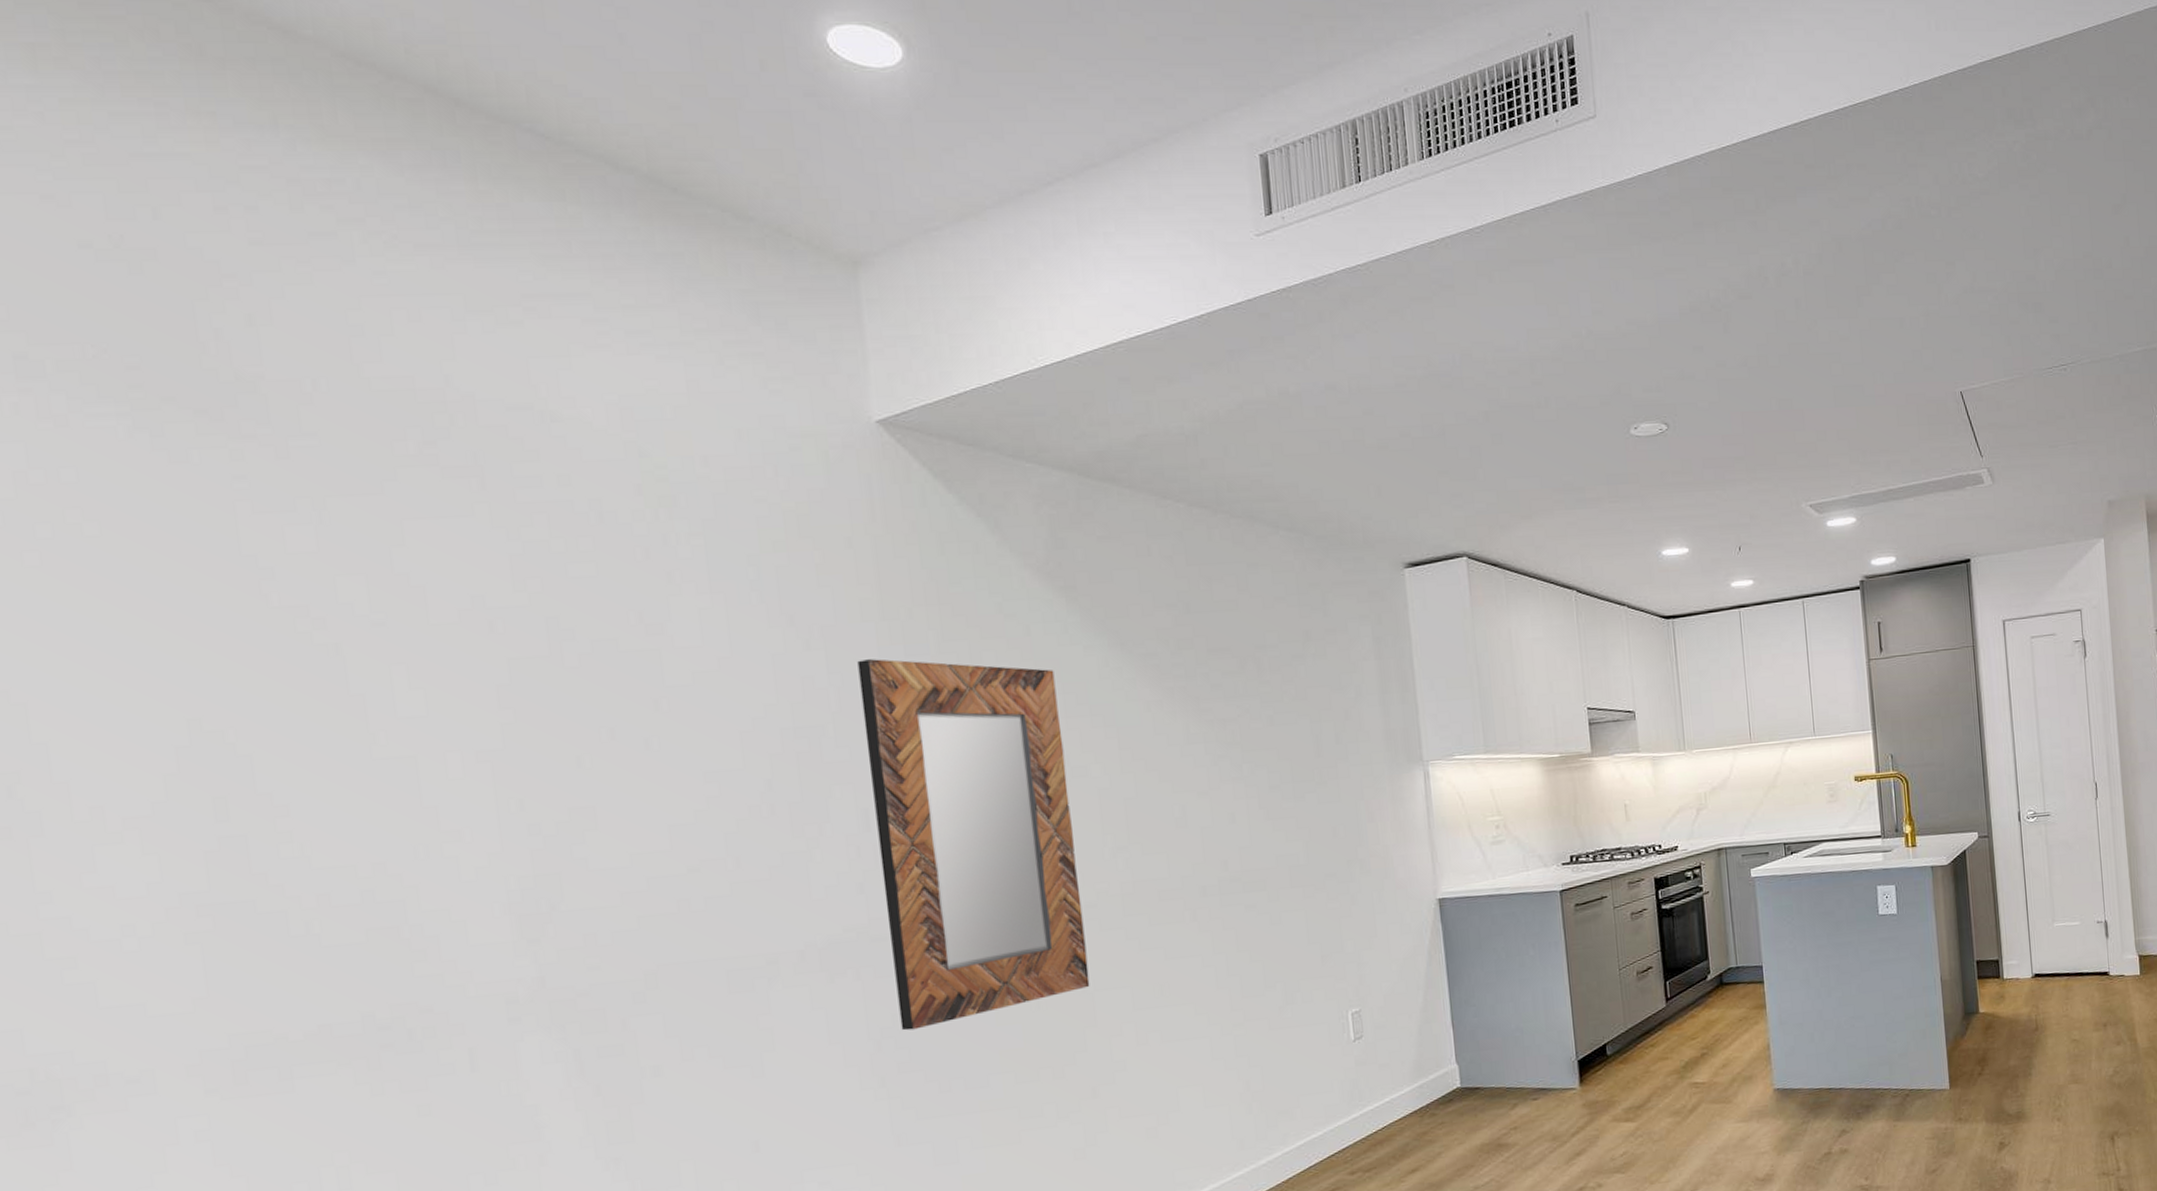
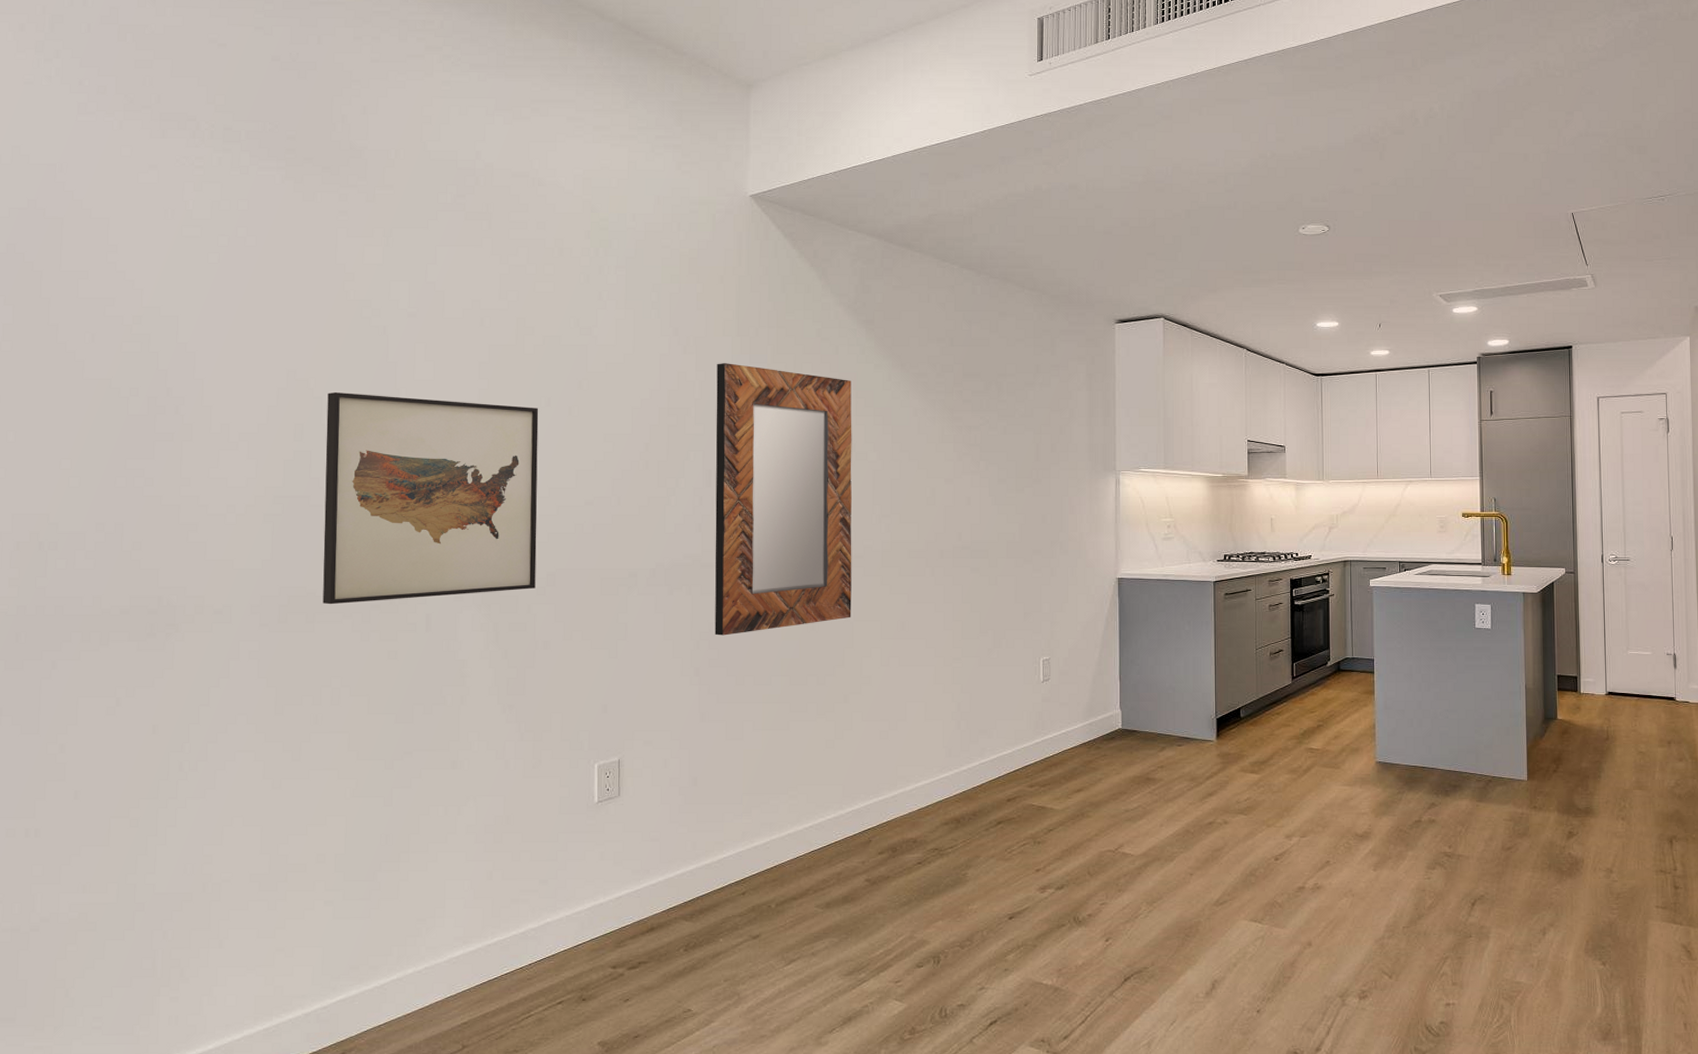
wall art: none [259,742,630,1052] -> present [322,392,539,605]

